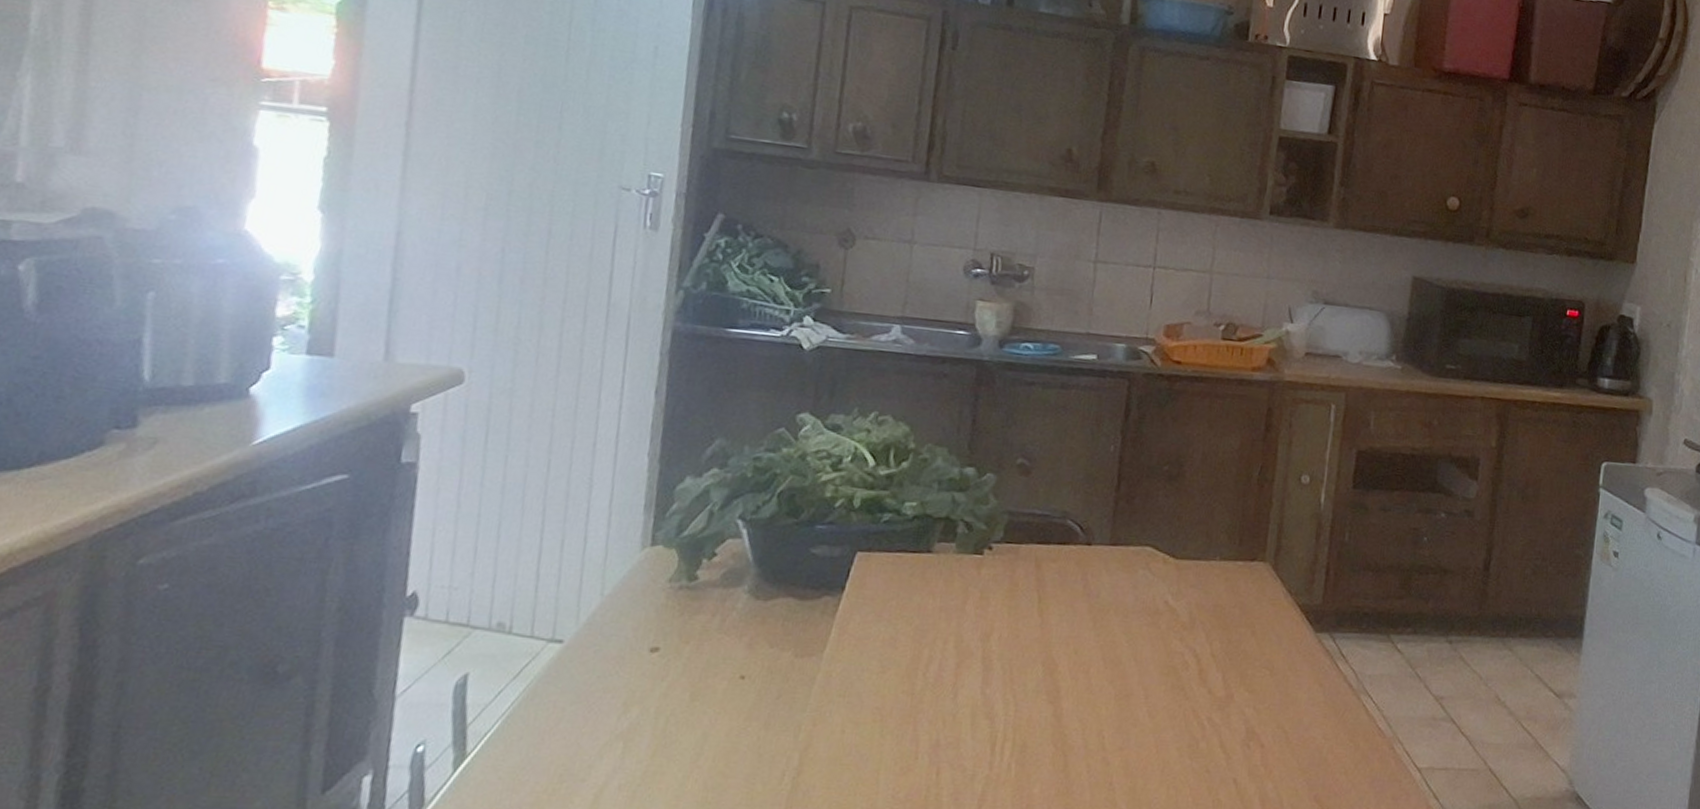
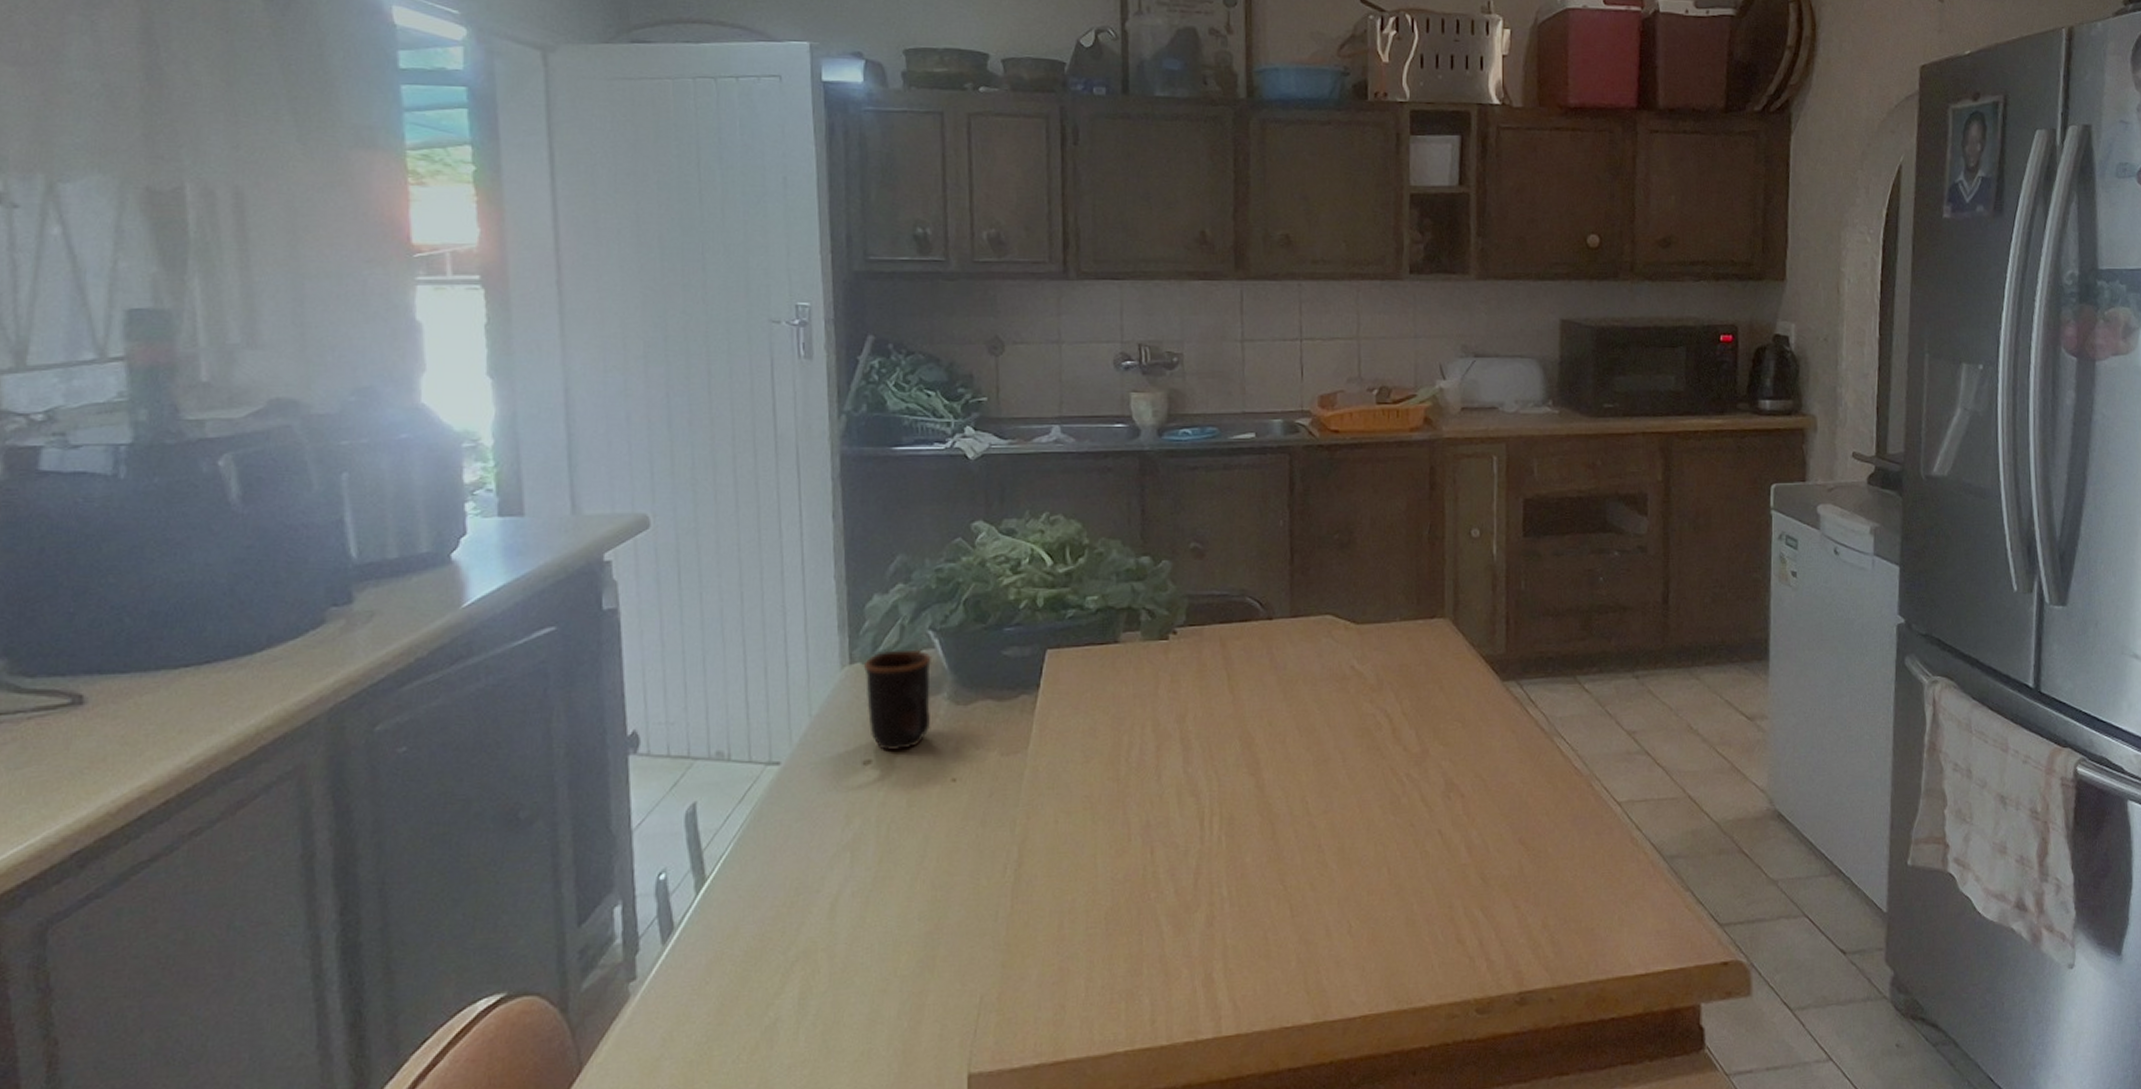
mug: none [662,535,737,641] -> present [863,650,931,752]

